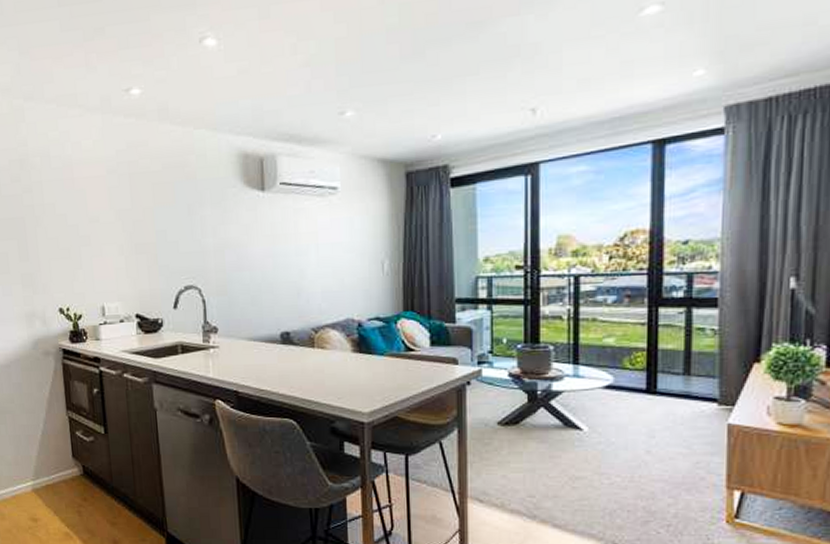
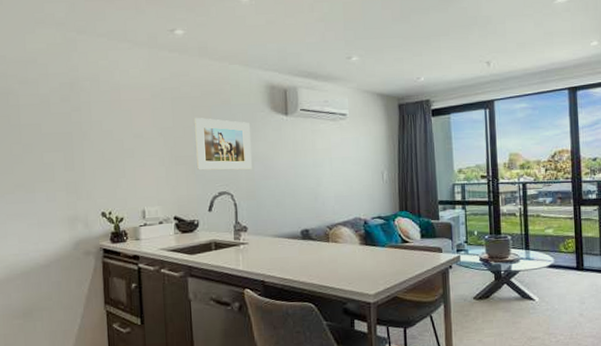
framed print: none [154,196,222,261] -> present [193,117,252,171]

